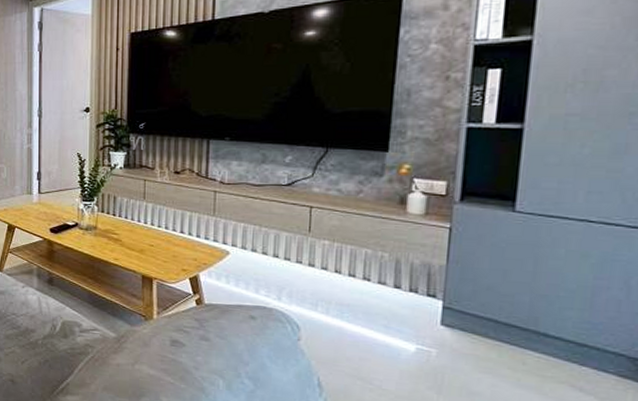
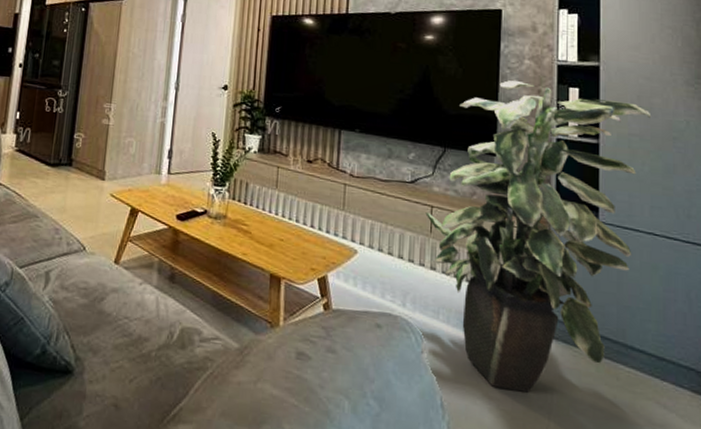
indoor plant: none [303,68,601,375] -> present [425,80,652,393]

